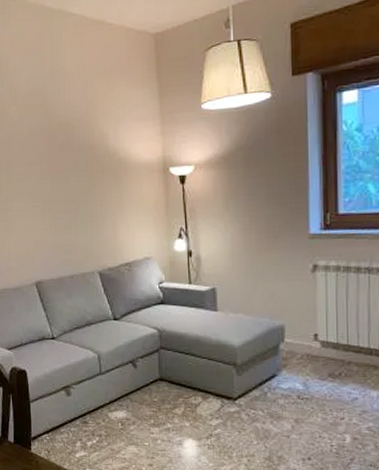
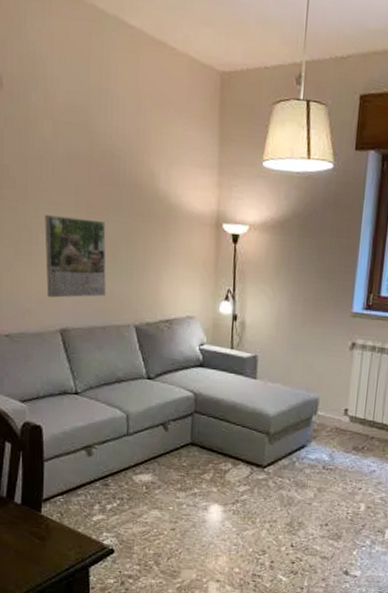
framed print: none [16,182,71,255] -> present [44,215,106,298]

